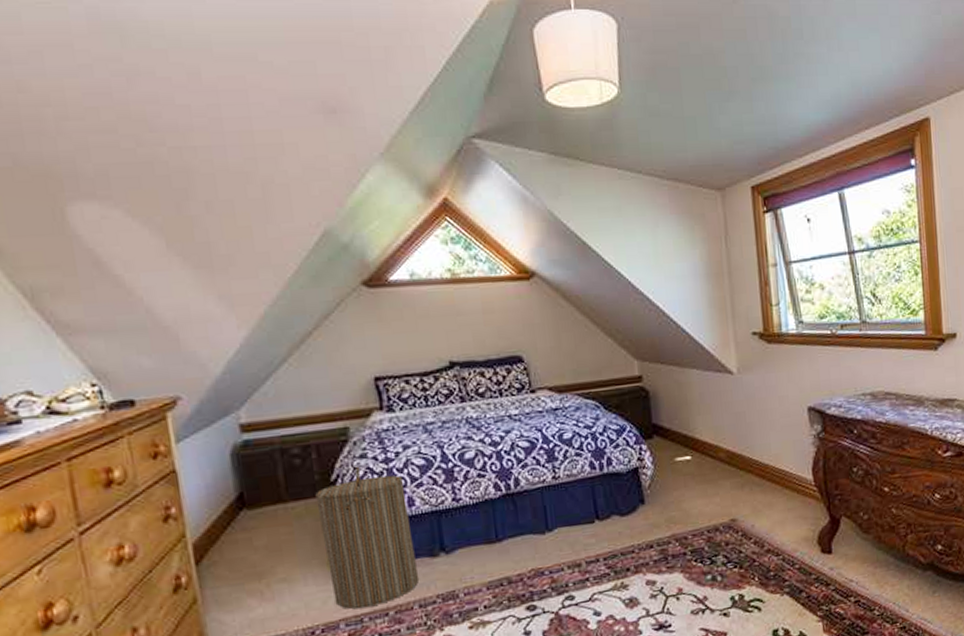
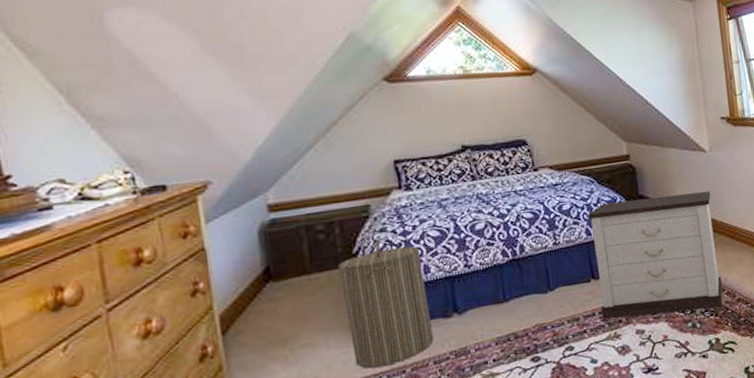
nightstand: none [591,421,749,567] -> present [587,191,723,320]

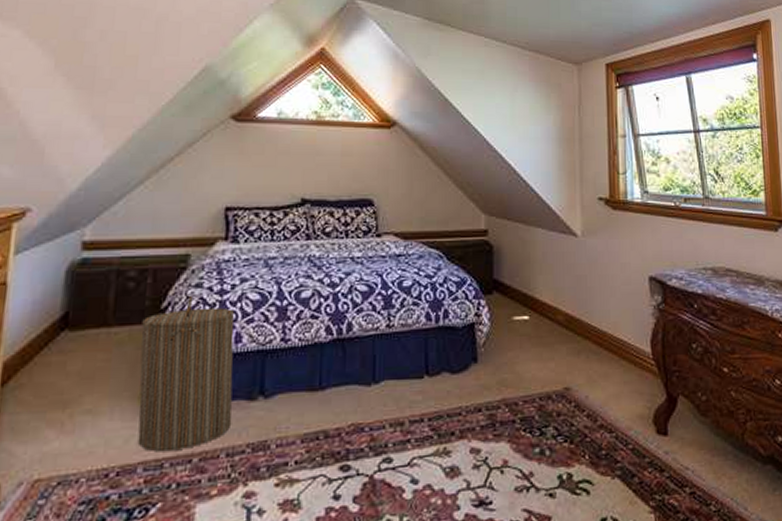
nightstand: present [587,191,723,320] -> none [430,283,582,433]

